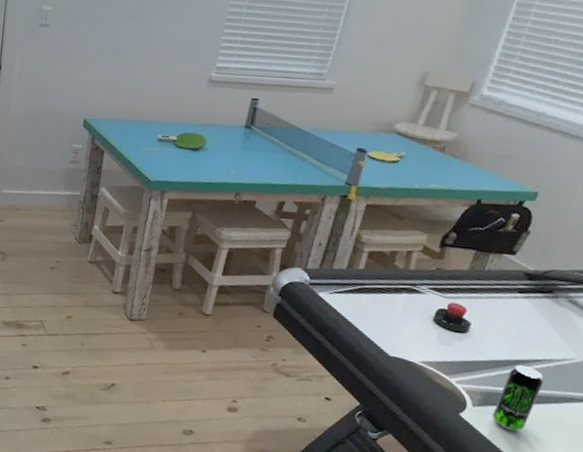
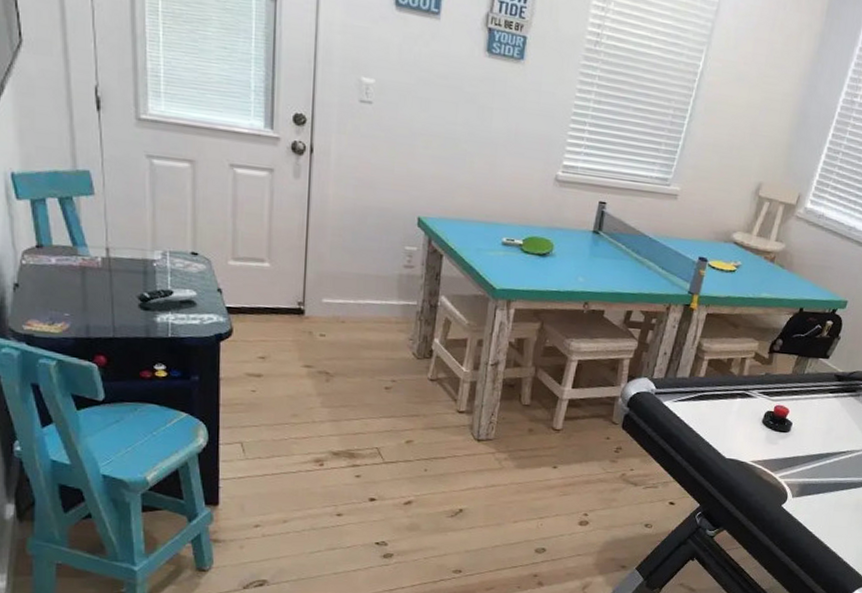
beverage can: present [492,364,543,431] -> none [807,457,847,516]

